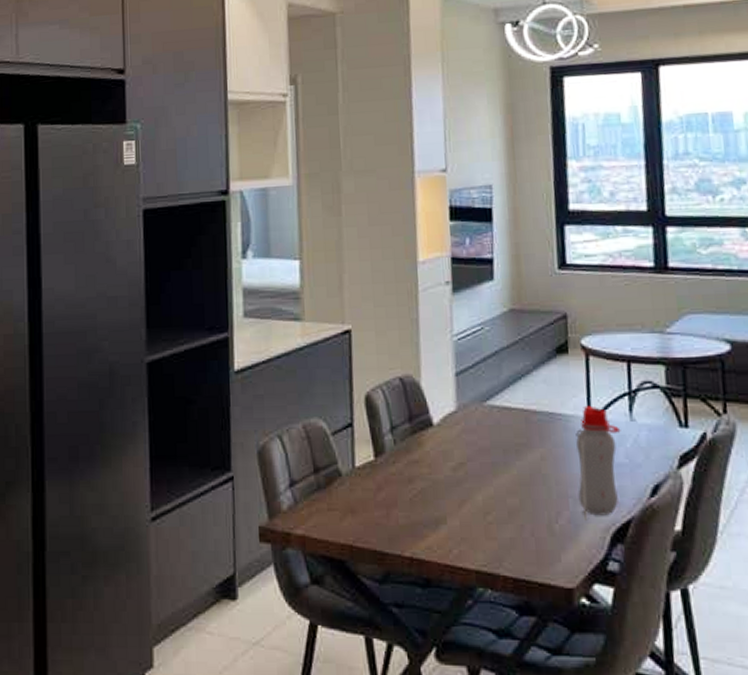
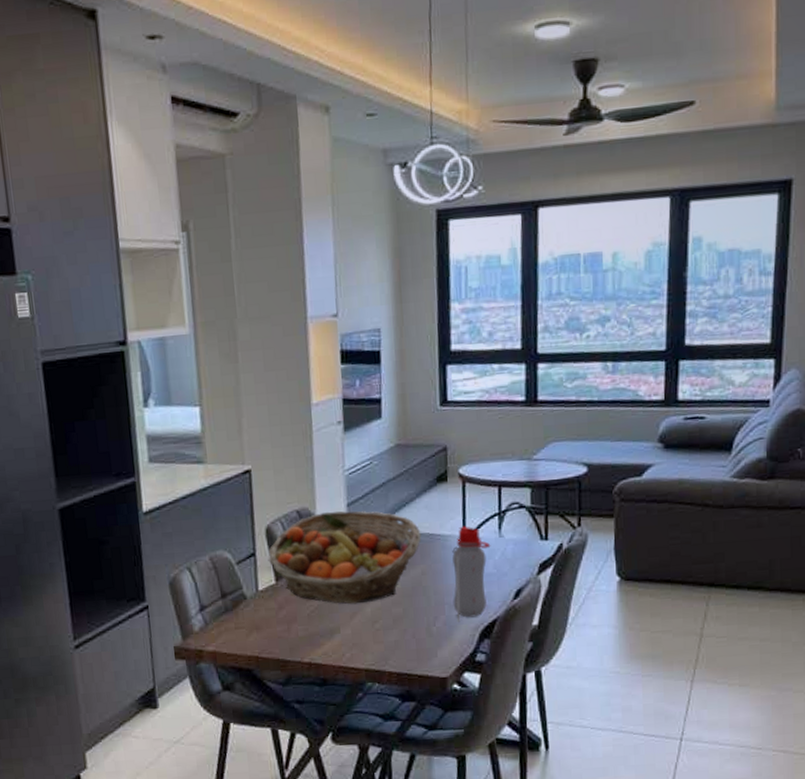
fruit basket: none [366,380,540,490] -> present [268,510,422,604]

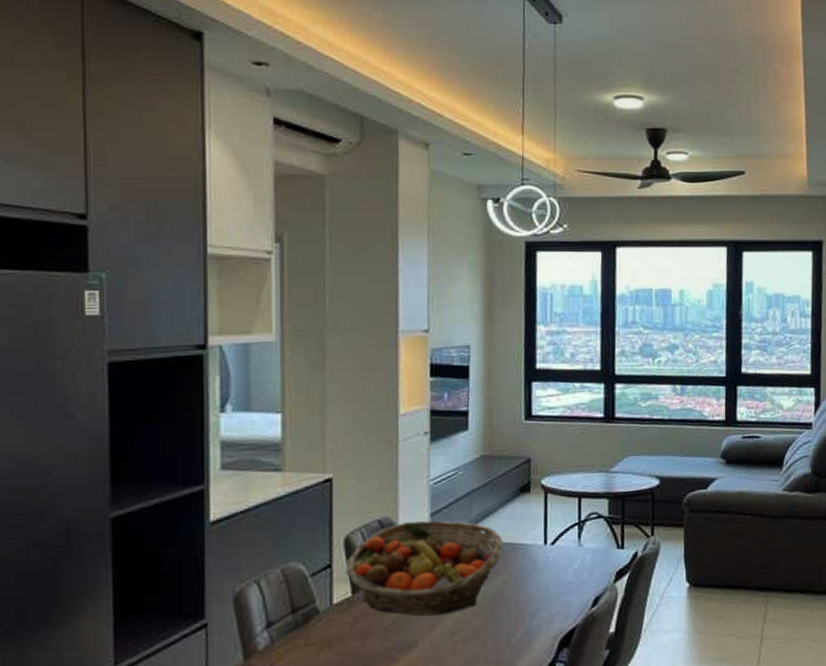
water bottle: present [452,526,491,622] -> none [533,535,571,632]

